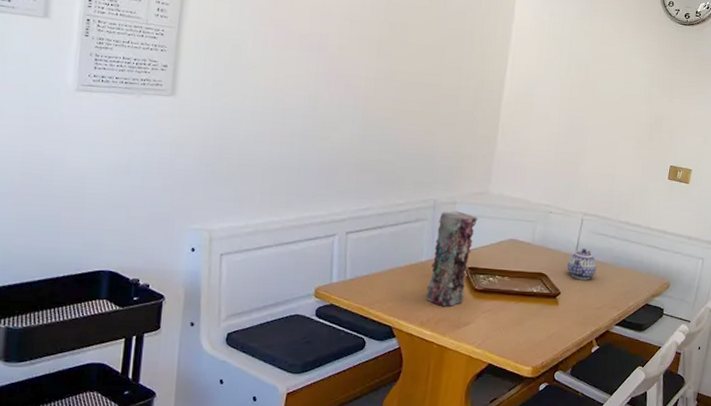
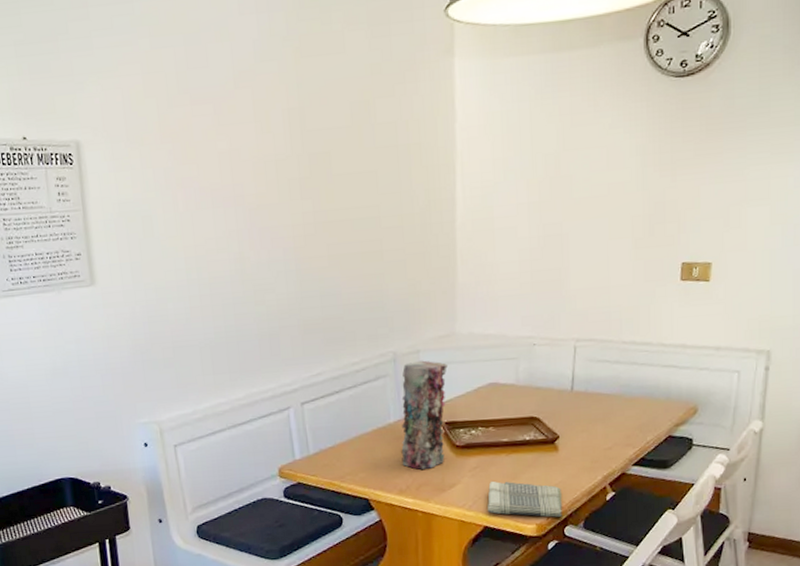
dish towel: none [493,324,557,363] -> present [487,481,562,517]
teapot: present [567,248,597,280] -> none [563,380,601,418]

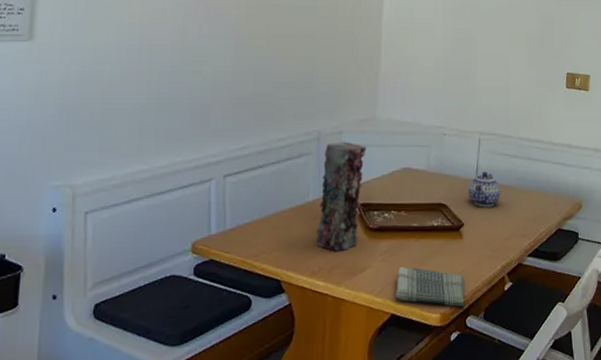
teapot: none [563,380,601,418] -> present [468,171,501,207]

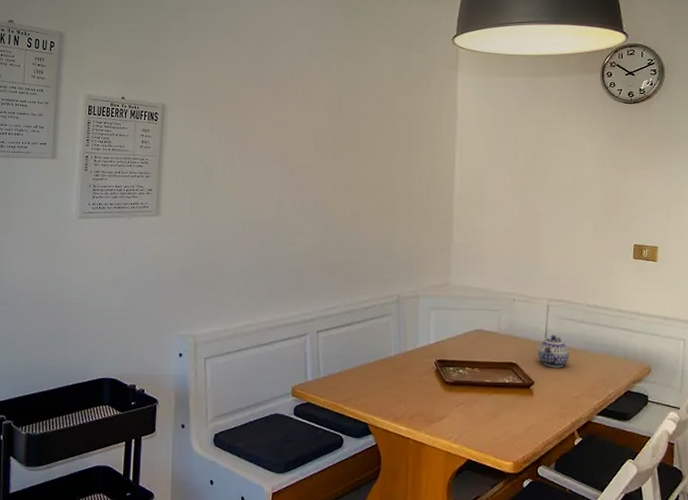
vase: present [317,141,368,251] -> none [399,304,443,401]
dish towel: present [395,266,465,307] -> none [470,417,536,457]

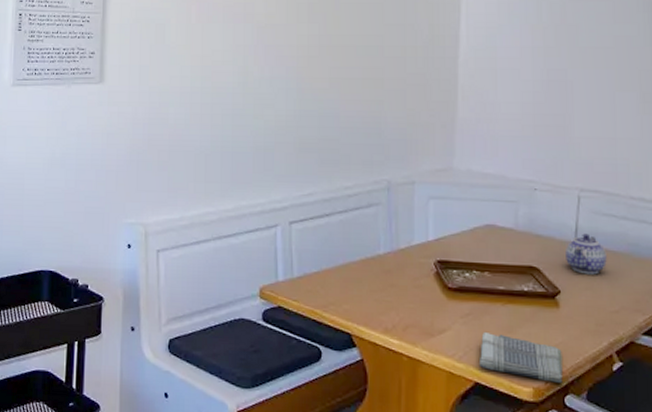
dish towel: none [470,417,536,457] -> present [478,331,563,383]

